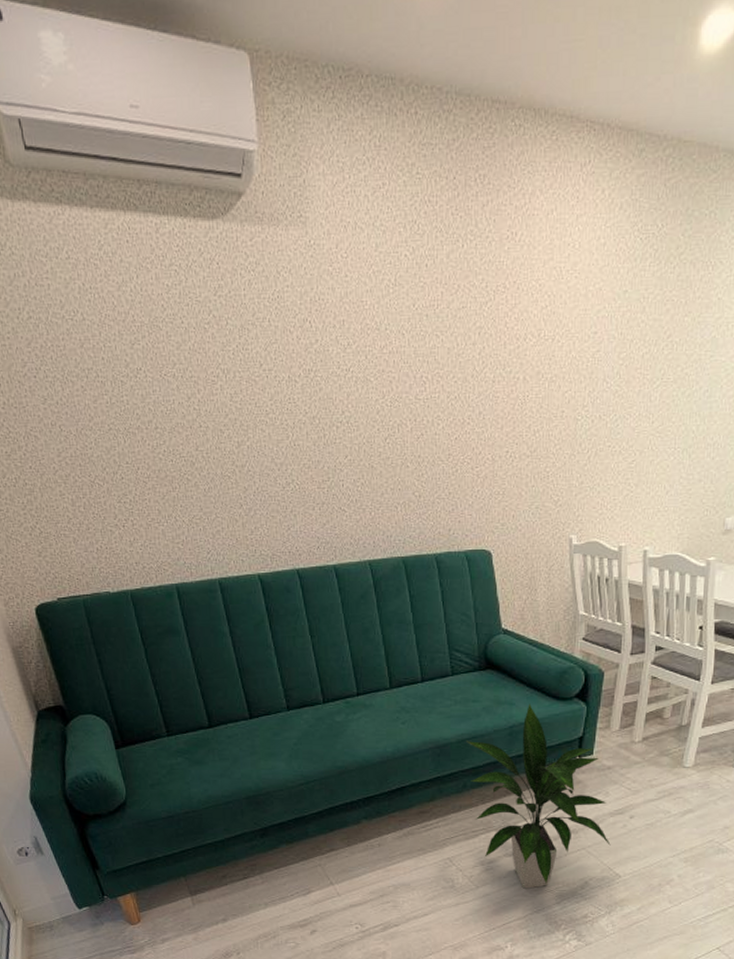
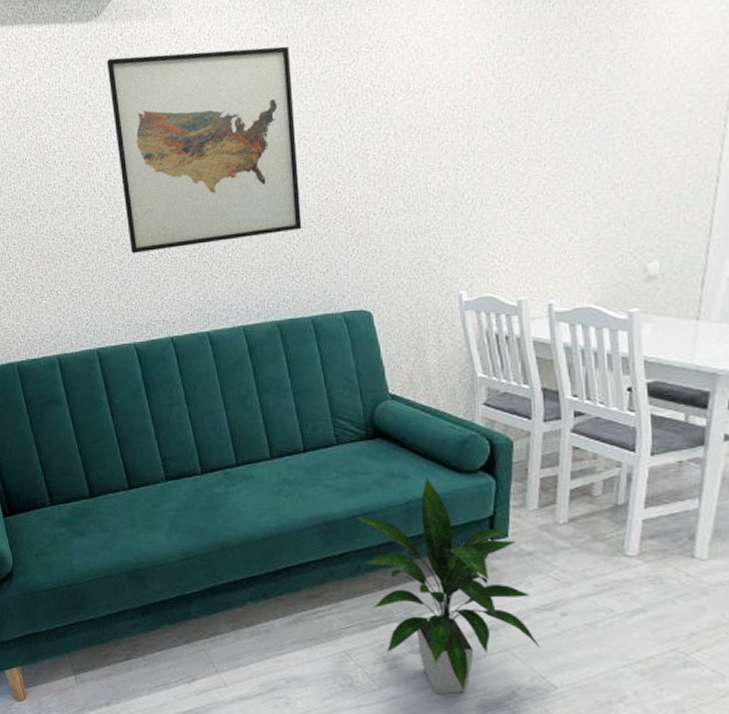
wall art: none [234,265,431,482] -> present [106,46,302,254]

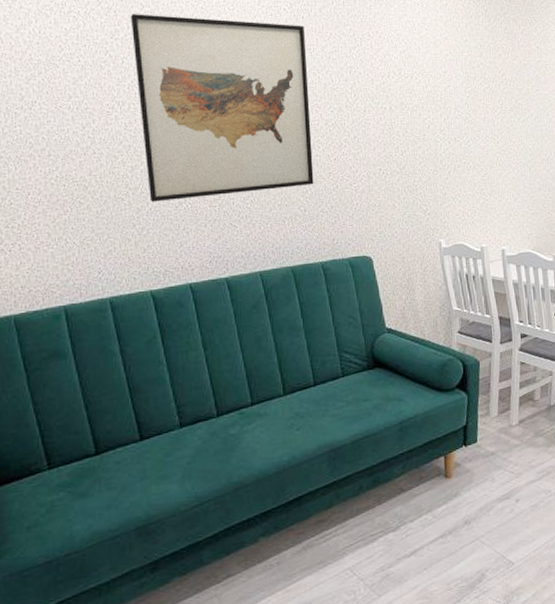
indoor plant: present [357,476,541,694] -> none [360,397,502,591]

